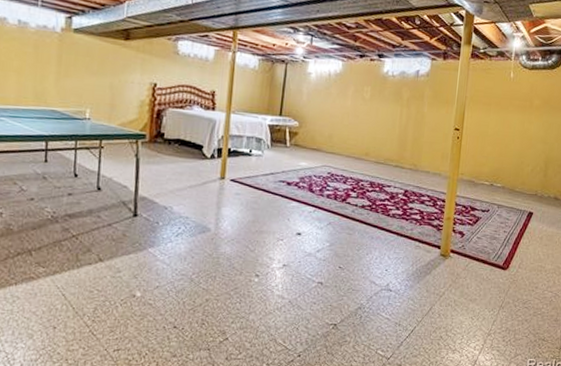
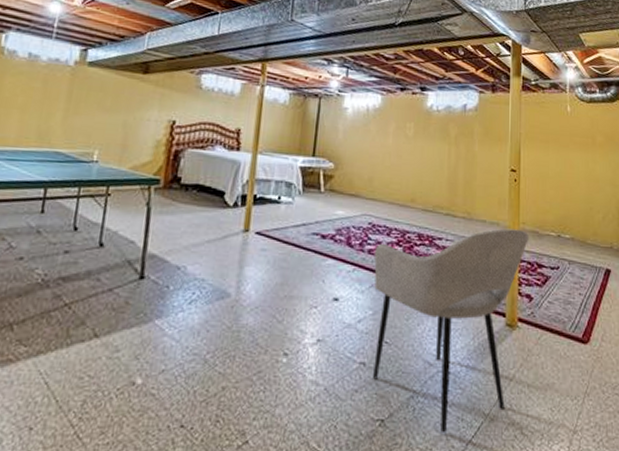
armchair: none [328,178,466,334] -> present [373,228,528,434]

